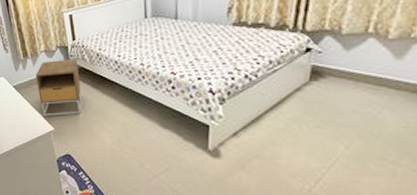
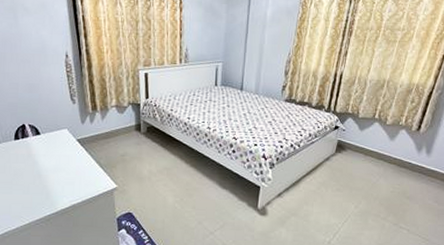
nightstand: present [35,59,82,116] -> none [103,116,150,173]

